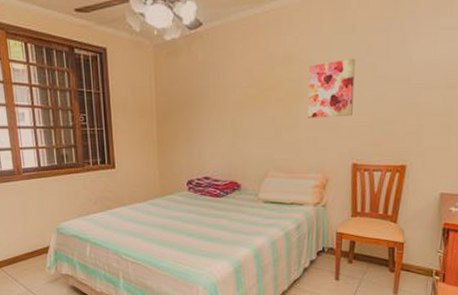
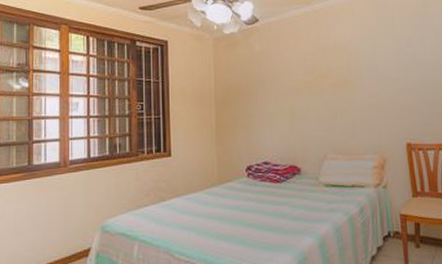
wall art: present [308,59,356,118] -> none [357,49,401,102]

